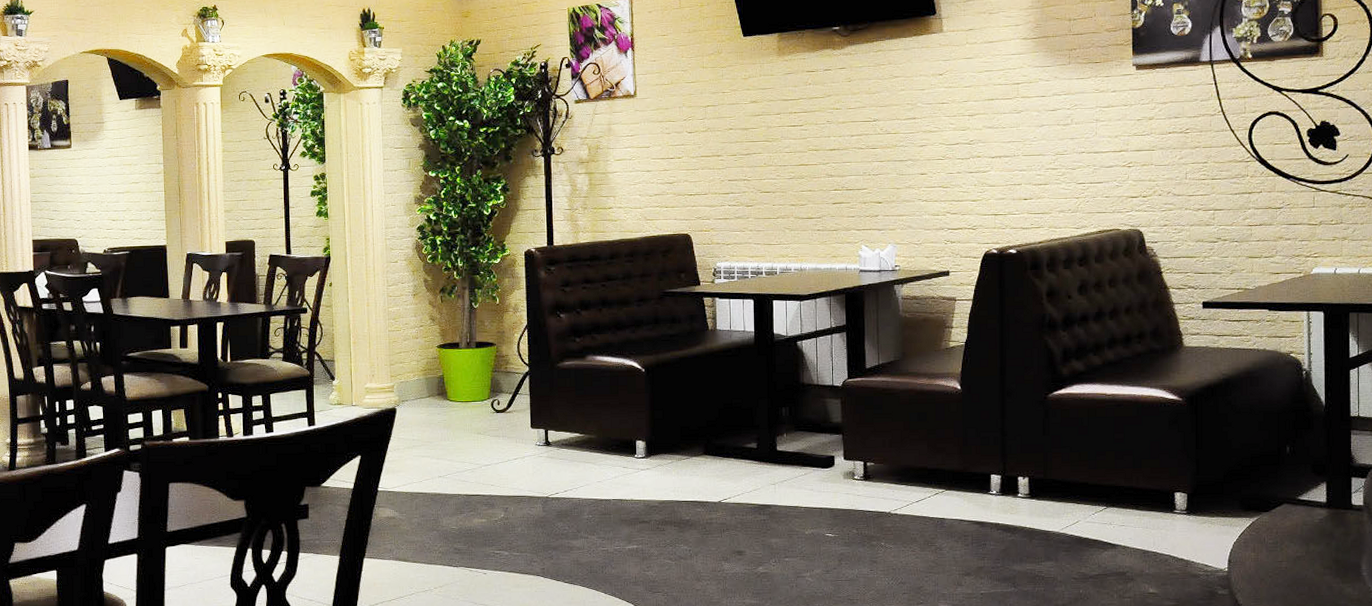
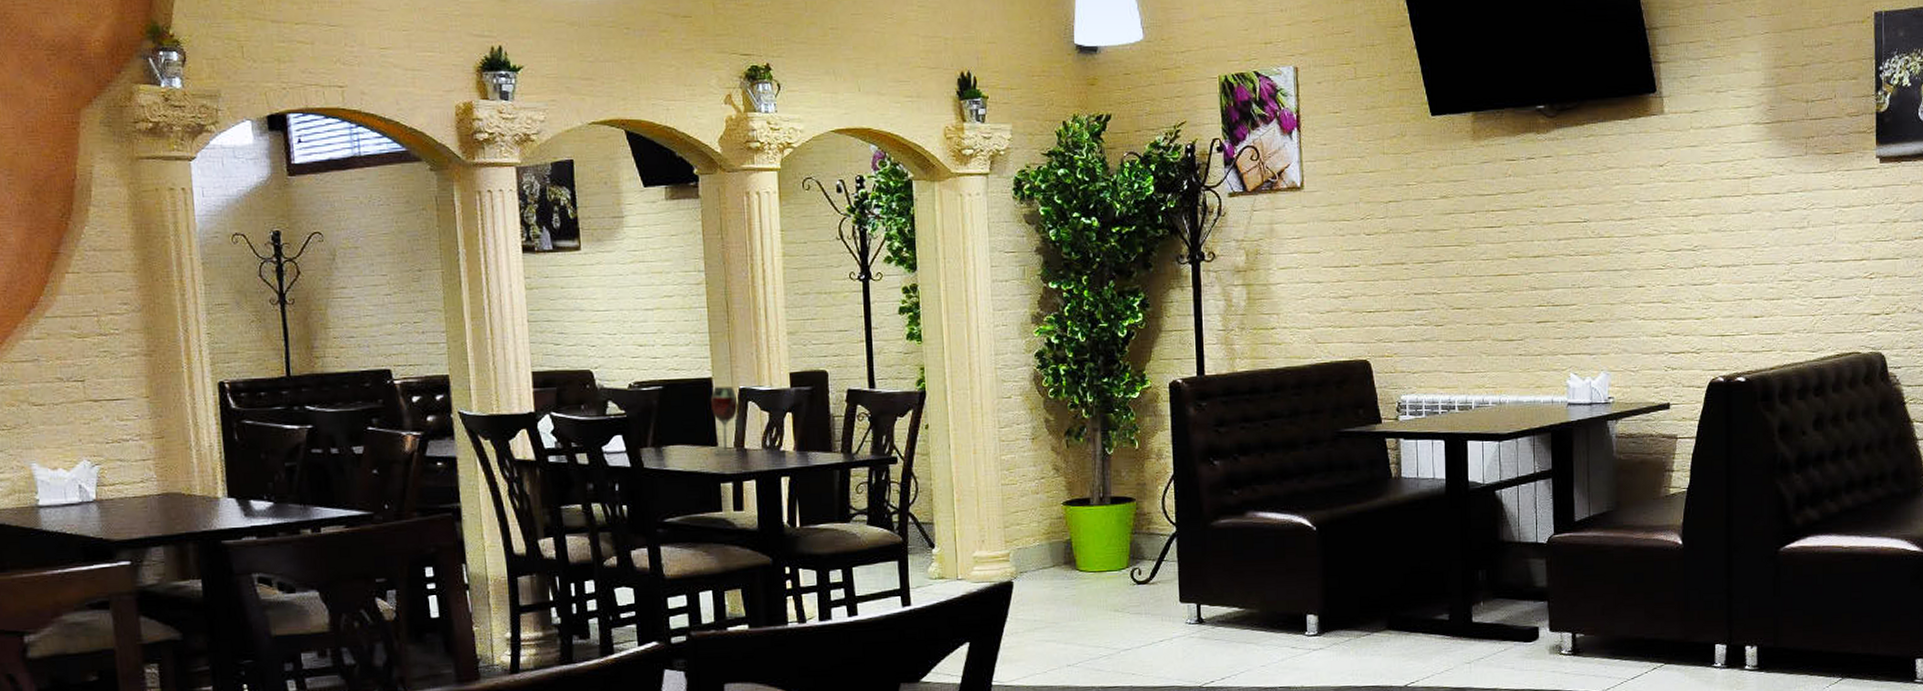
wineglass: none [164,252,186,306] -> present [710,387,738,456]

